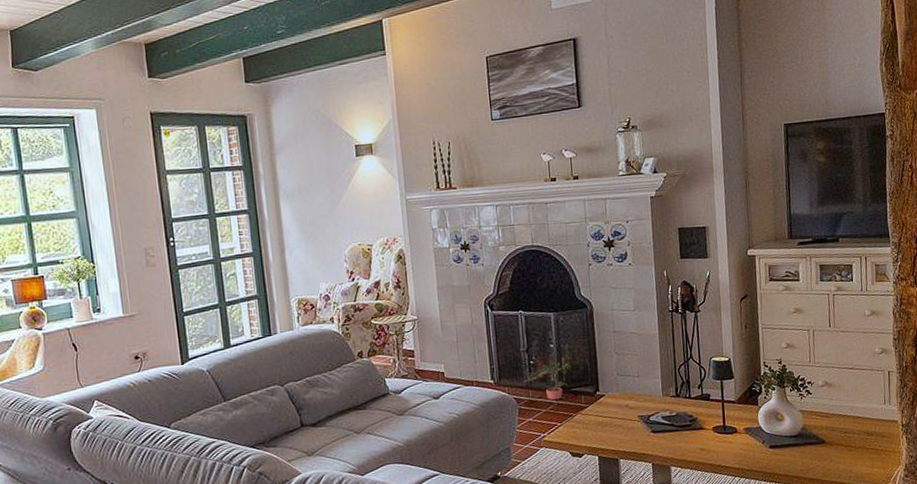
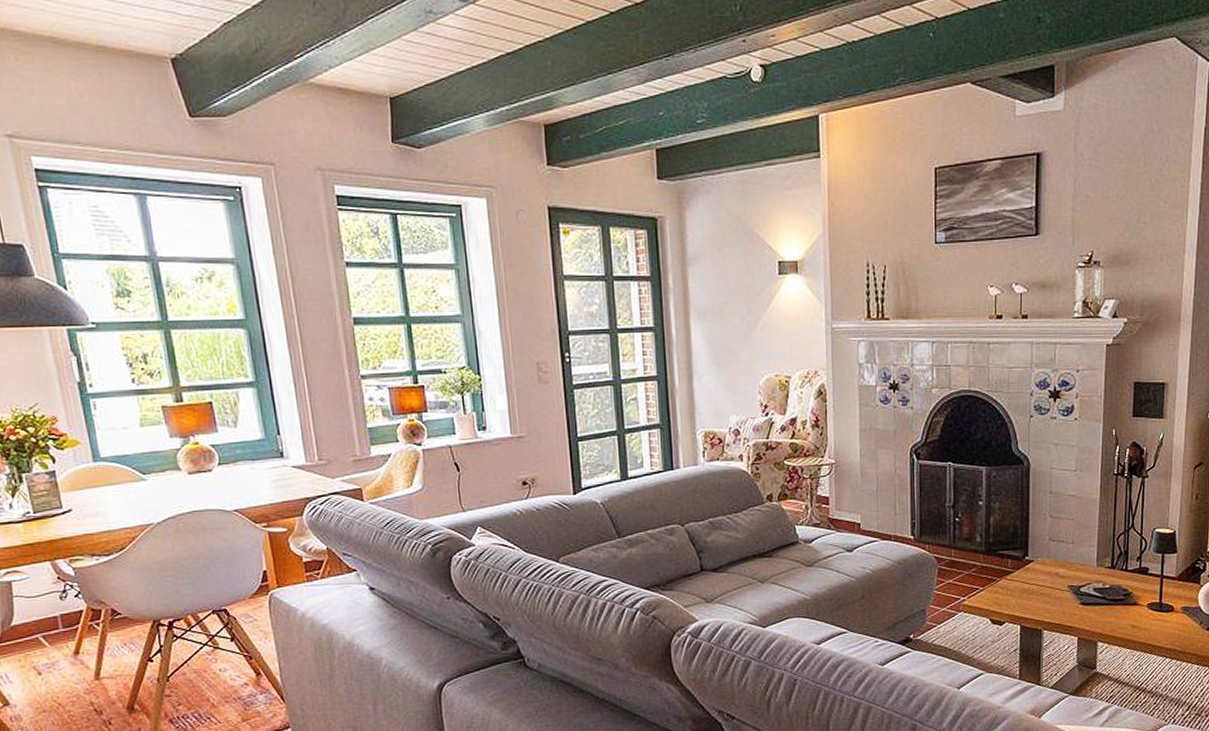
potted plant: present [523,360,572,400] -> none [946,519,1000,562]

